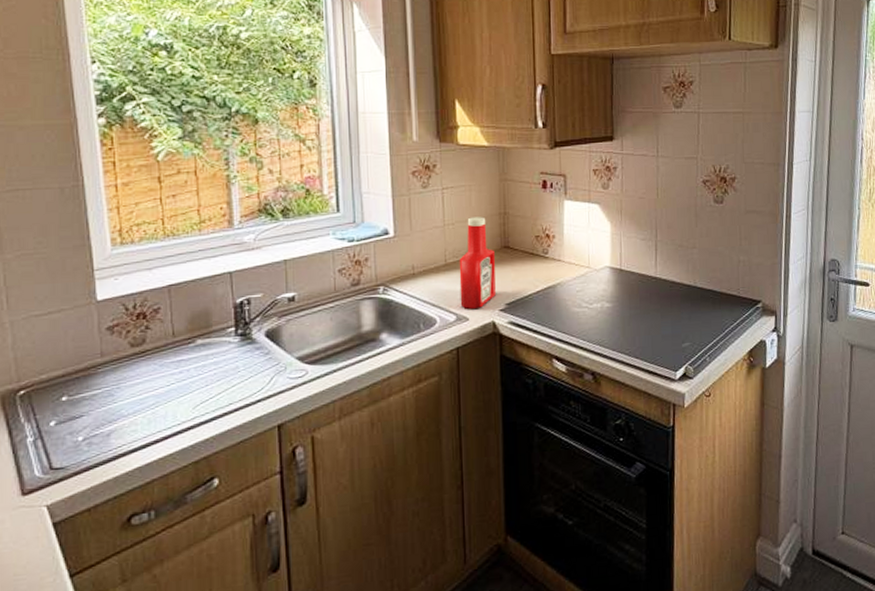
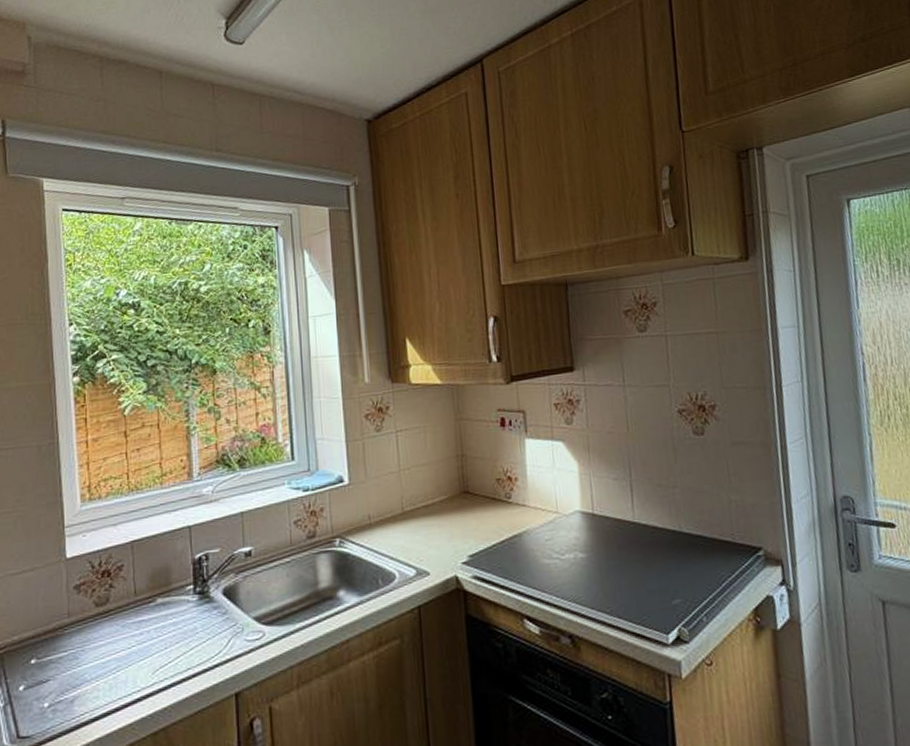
ketchup bottle: present [459,217,496,309] -> none [416,460,457,562]

